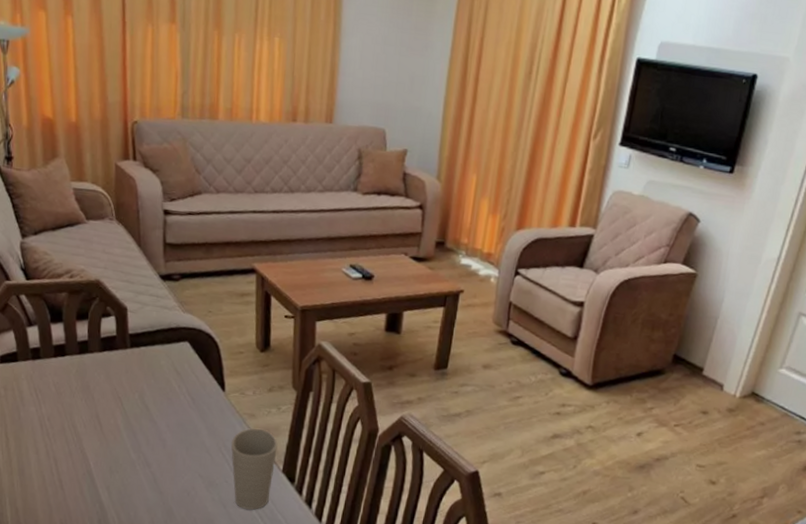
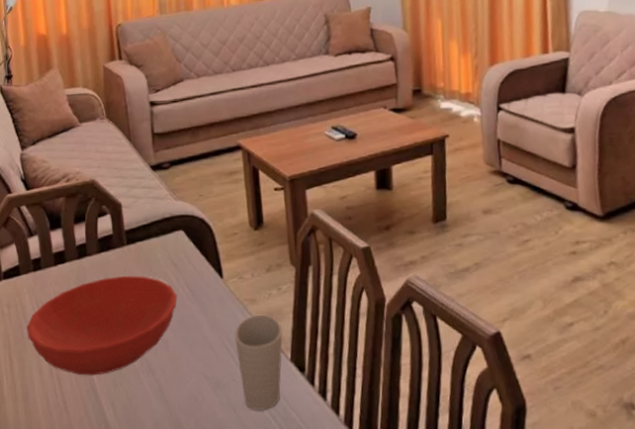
bowl: none [23,375,178,462] -> present [26,275,177,376]

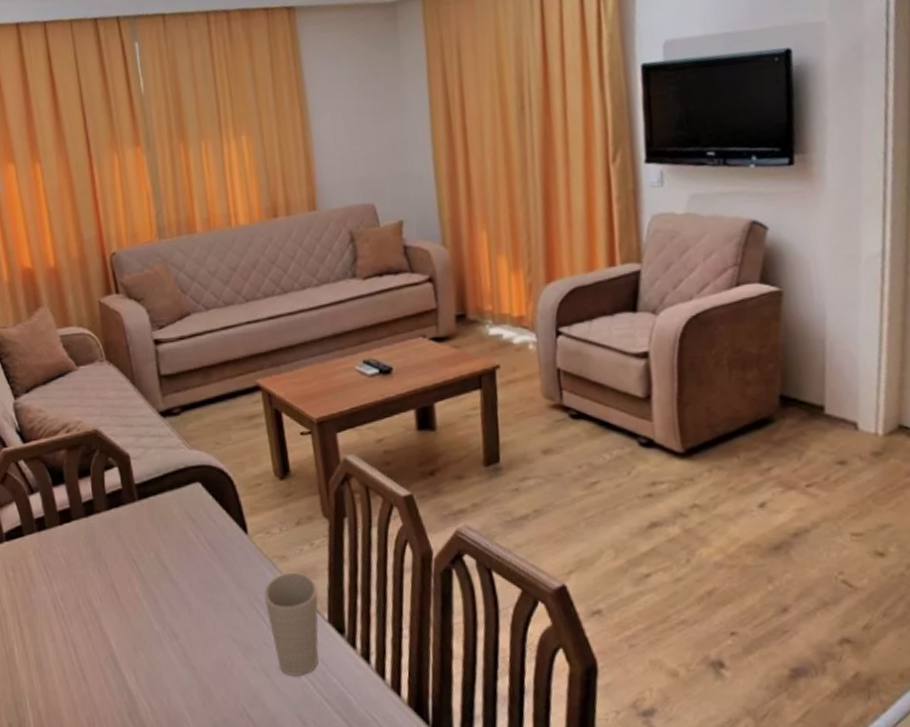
bowl: present [26,275,177,376] -> none [34,533,198,642]

